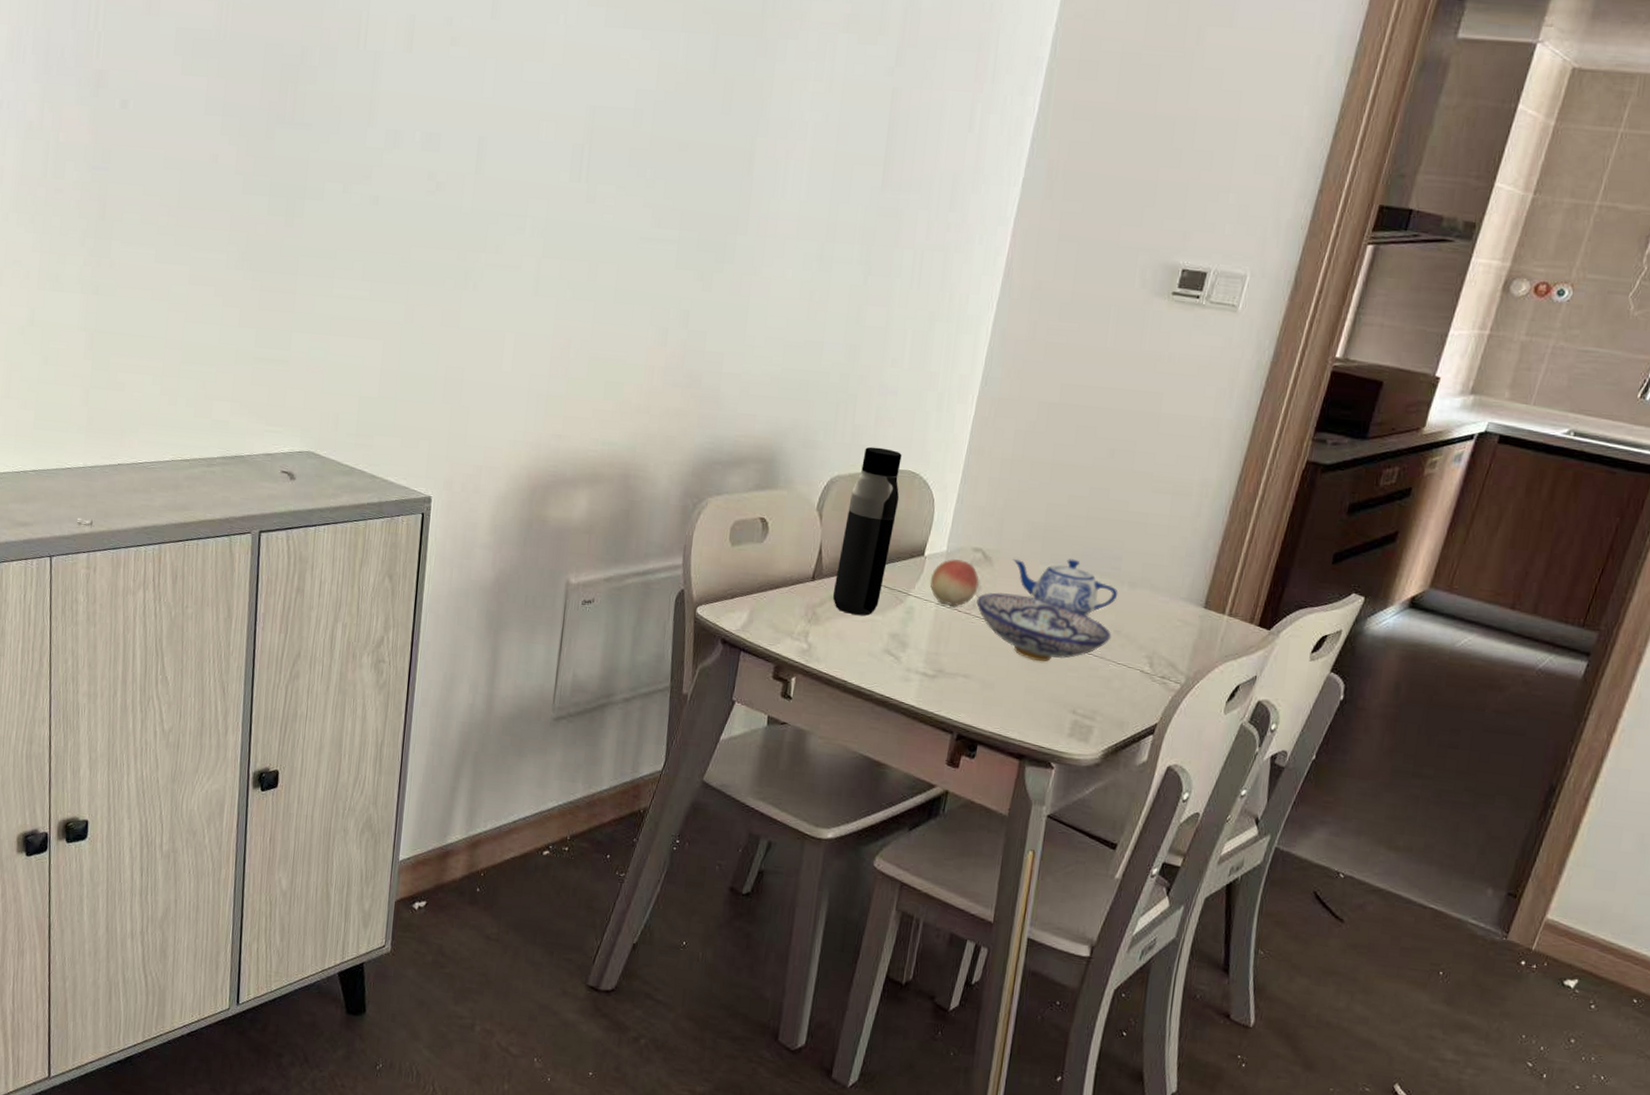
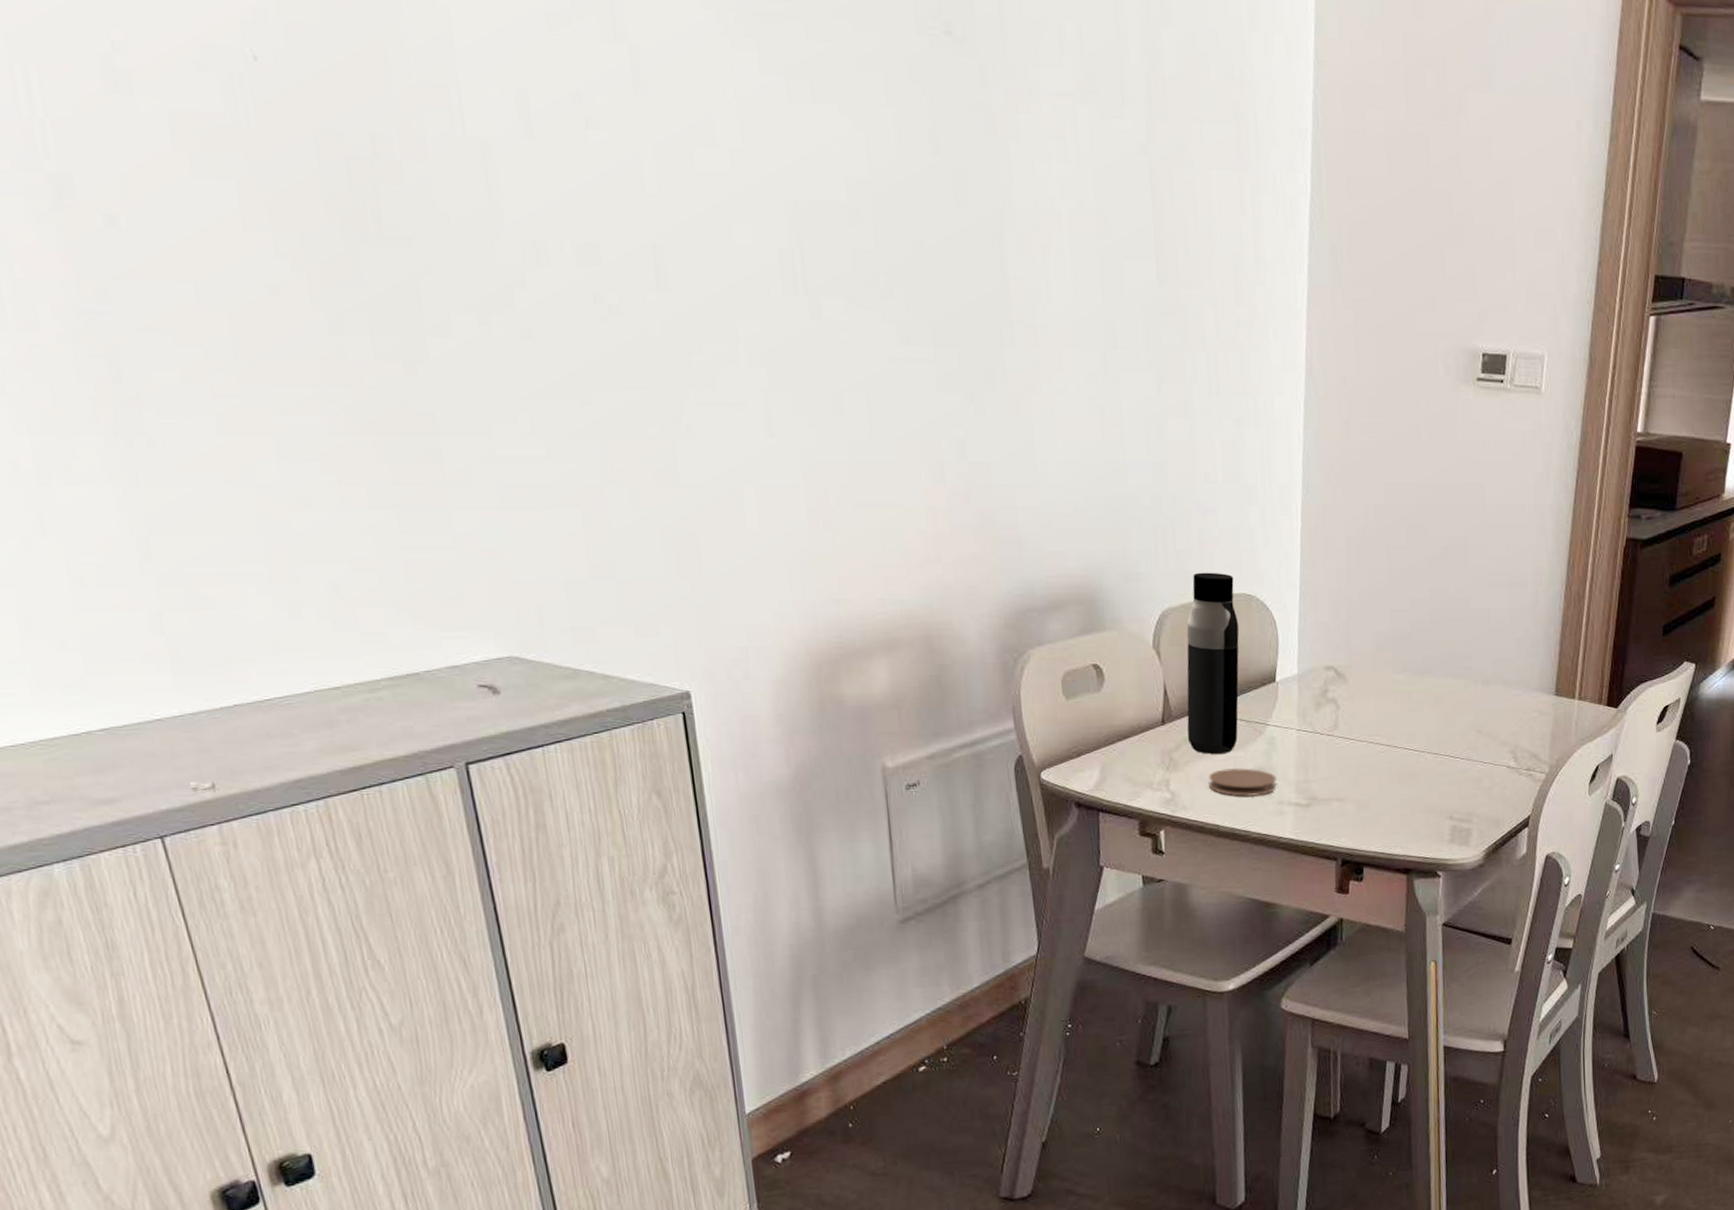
coaster: none [844,629,909,660] -> present [1208,767,1277,797]
fruit: present [930,558,979,607] -> none [1286,680,1337,730]
bowl: present [976,592,1112,662] -> none [1337,708,1474,774]
teapot: present [1012,558,1118,616] -> none [1365,664,1474,720]

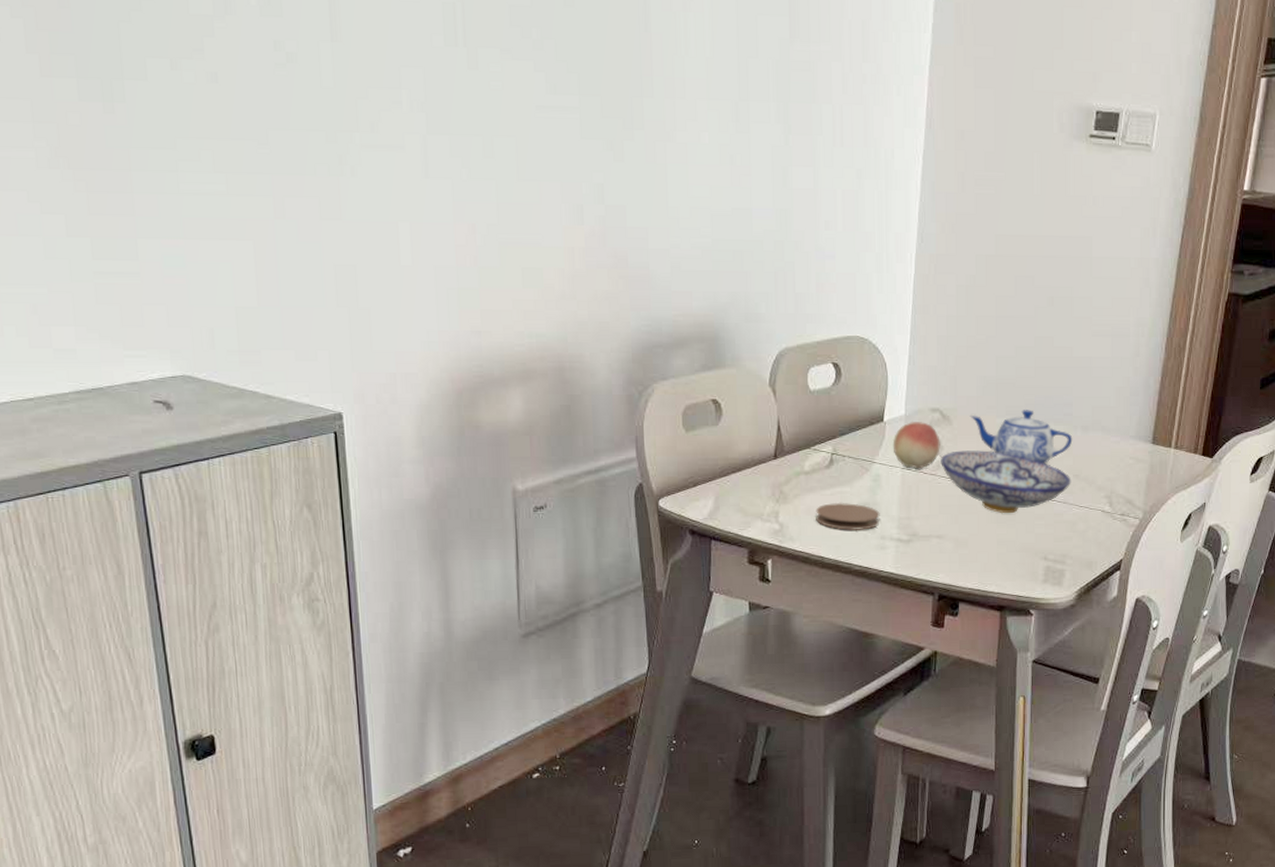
water bottle: present [1186,572,1239,754] -> none [798,315,851,488]
fruit: none [1286,680,1337,730] -> present [892,421,940,469]
bowl: none [1337,708,1474,774] -> present [941,450,1072,514]
teapot: none [1365,664,1474,720] -> present [969,410,1073,464]

